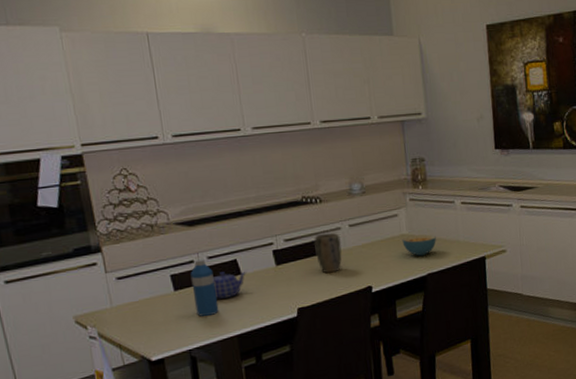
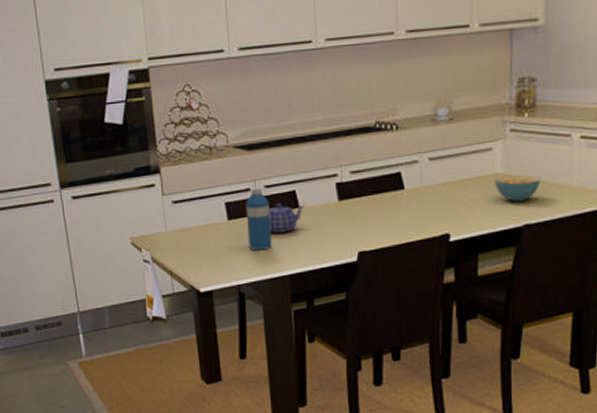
plant pot: present [314,232,342,274] -> none [385,166,418,214]

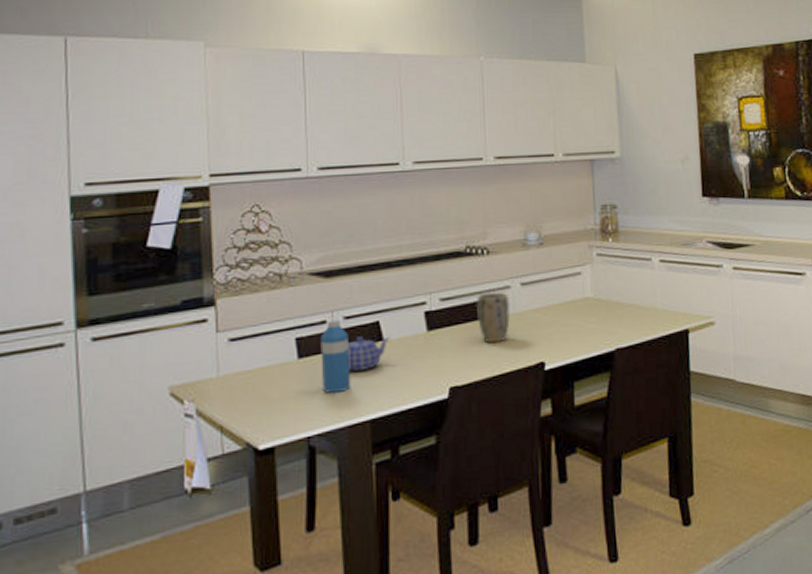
plant pot: none [385,166,418,214] -> present [477,292,511,344]
cereal bowl: present [495,175,540,203] -> none [585,298,628,326]

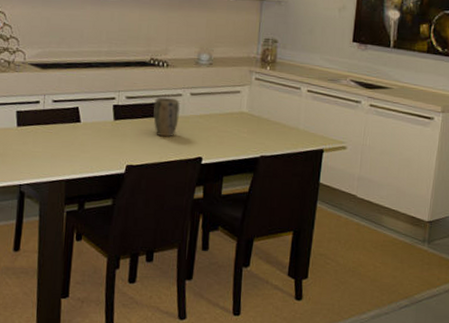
water bottle: present [320,319,351,393] -> none [33,101,55,156]
teapot: present [347,336,391,371] -> none [52,117,86,143]

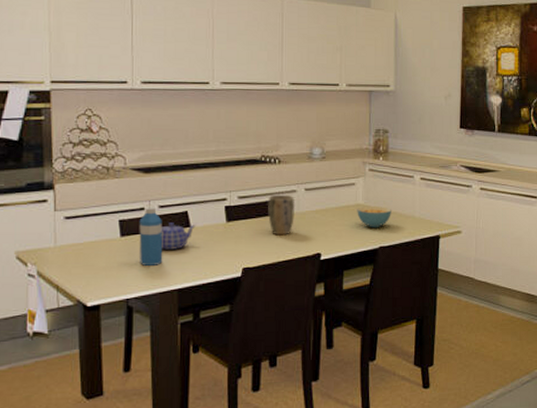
water bottle: none [33,101,55,156] -> present [139,207,163,266]
teapot: none [52,117,86,143] -> present [160,222,197,250]
cereal bowl: none [240,115,275,137] -> present [357,207,391,228]

